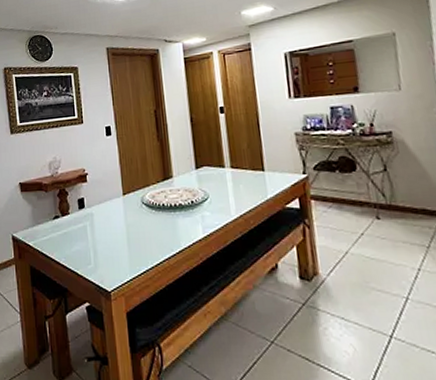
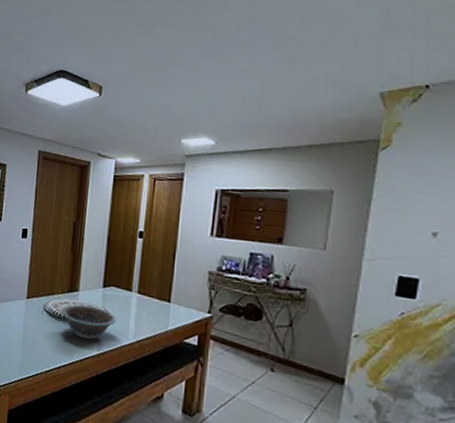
decorative bowl: none [159,189,216,224] -> present [61,304,117,340]

